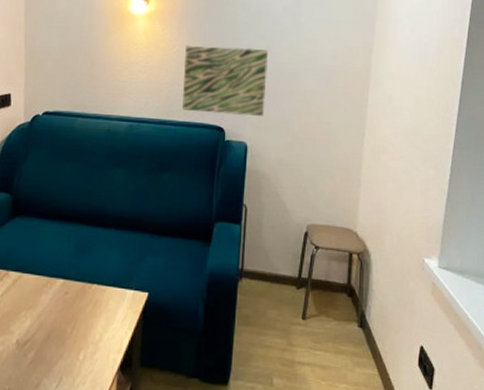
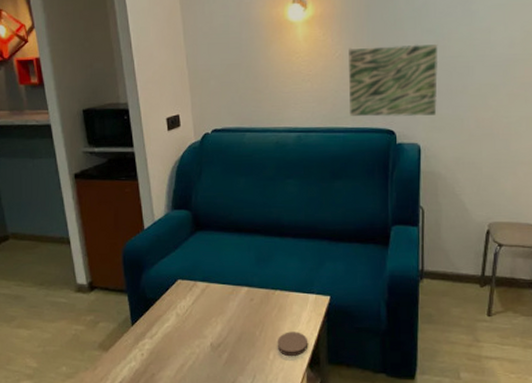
coaster: none [88,330,122,357] -> present [277,332,309,356]

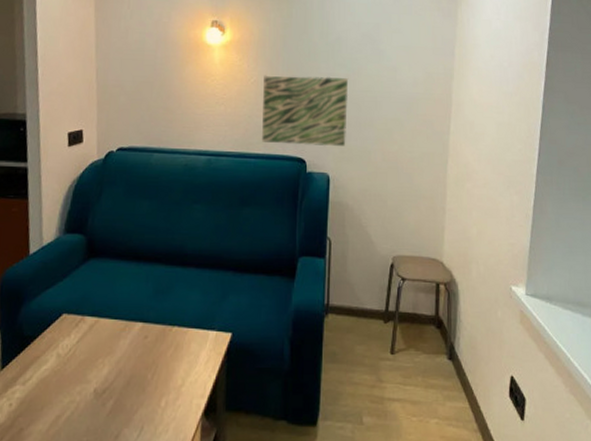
coaster: present [277,332,309,356] -> none [170,374,205,402]

